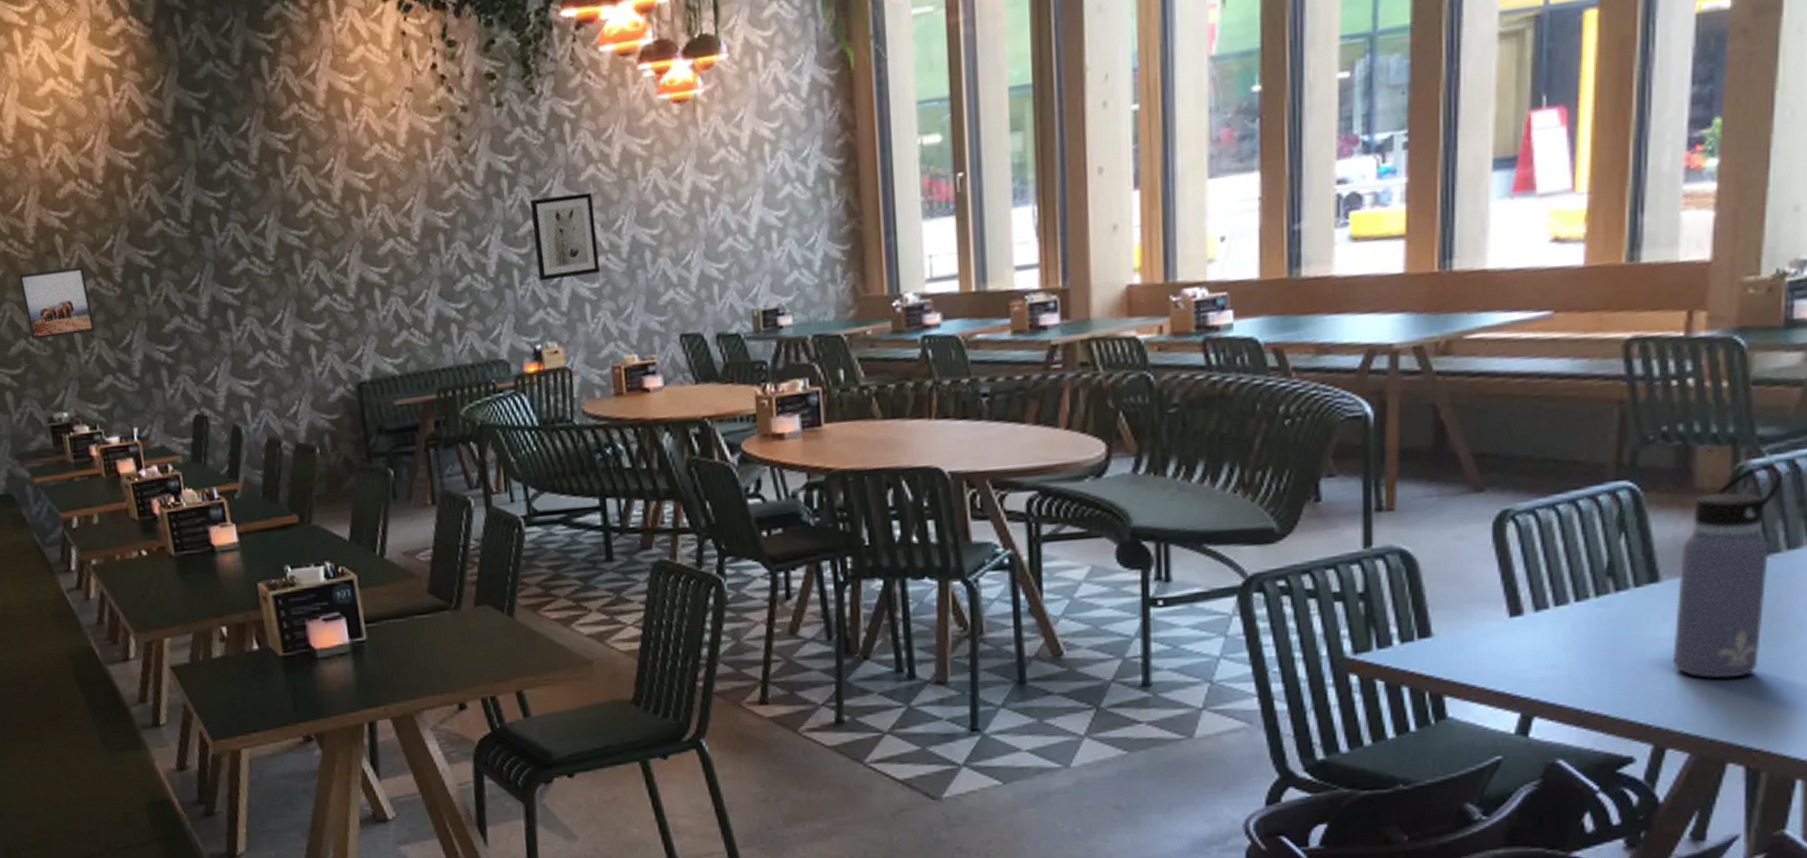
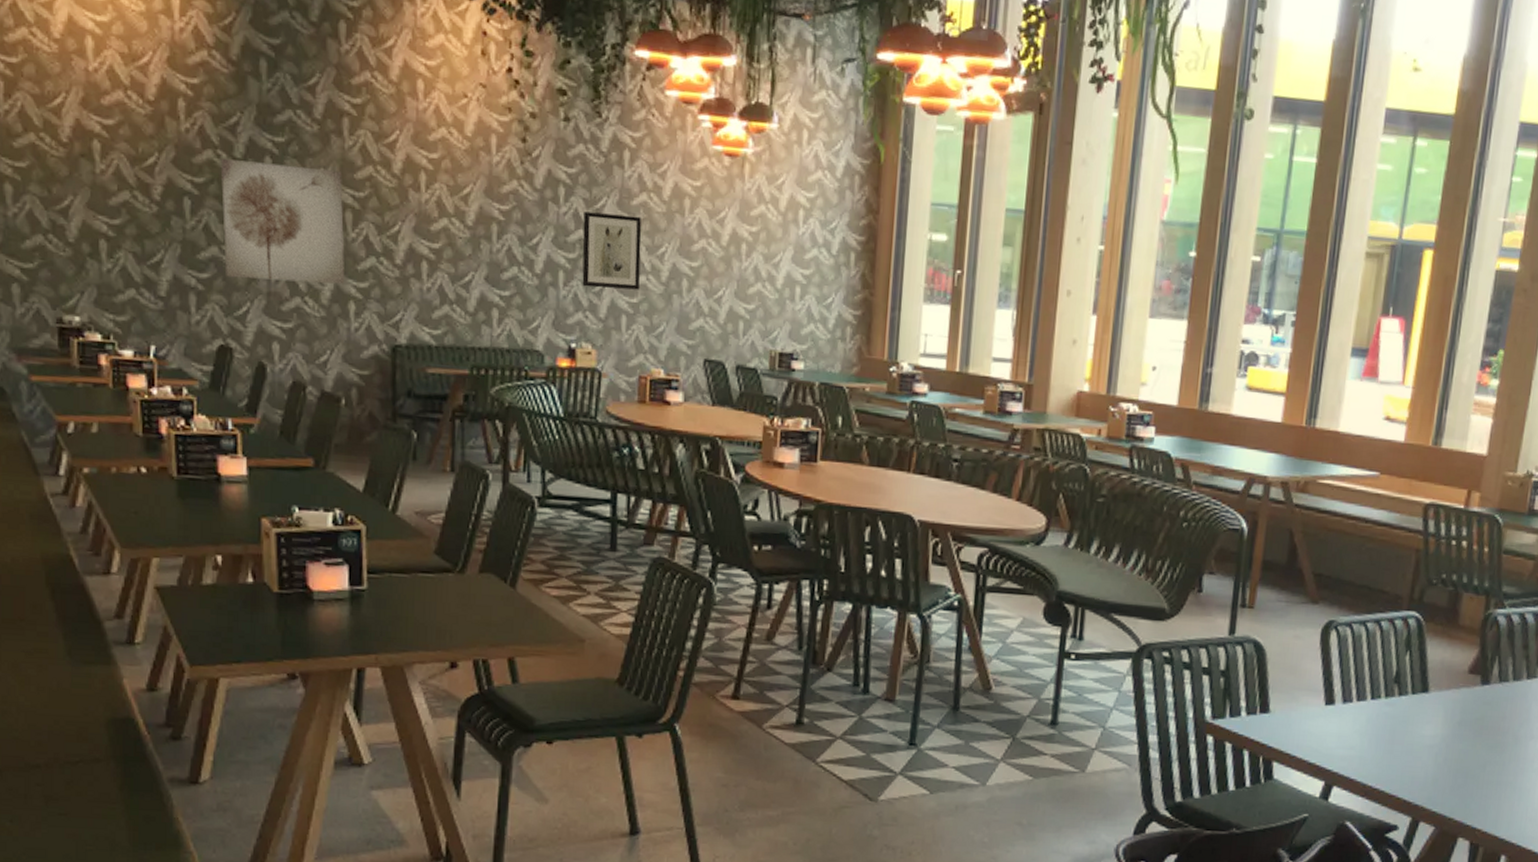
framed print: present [18,267,96,340] -> none [45,170,124,242]
wall art: none [170,213,303,346] -> present [220,159,345,284]
water bottle: present [1672,463,1782,679] -> none [1431,613,1516,773]

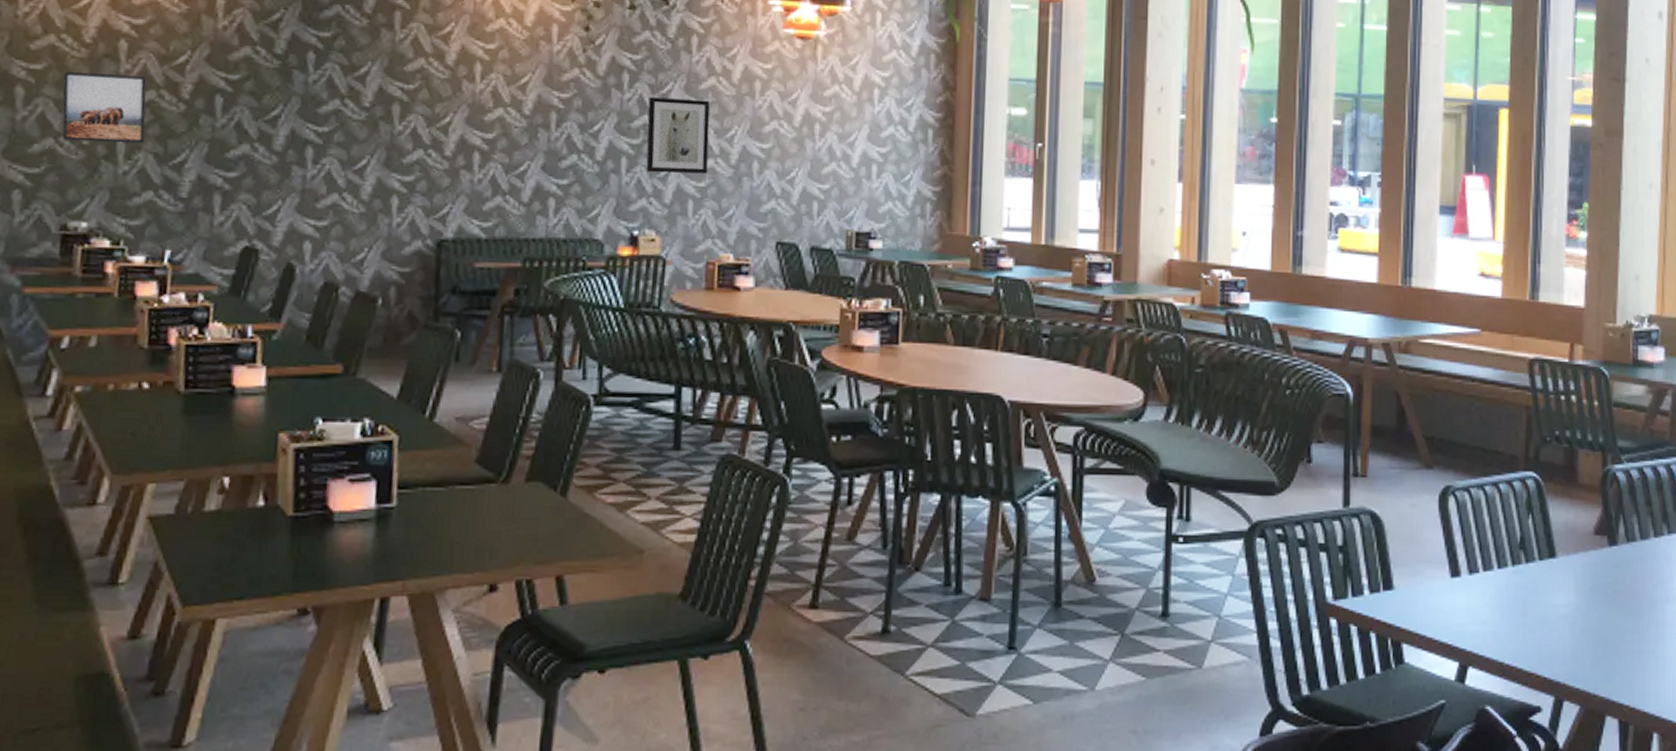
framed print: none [45,170,124,242] -> present [62,72,147,143]
wall art: present [220,159,345,284] -> none [256,55,392,179]

